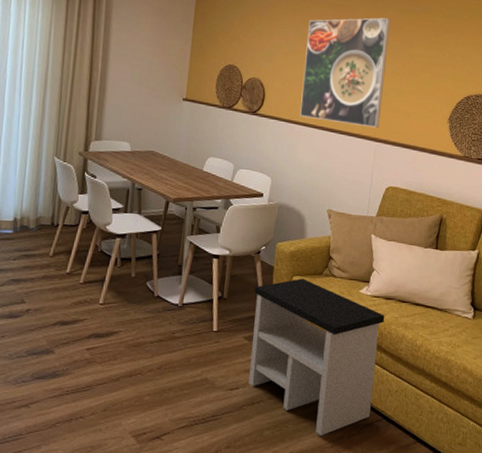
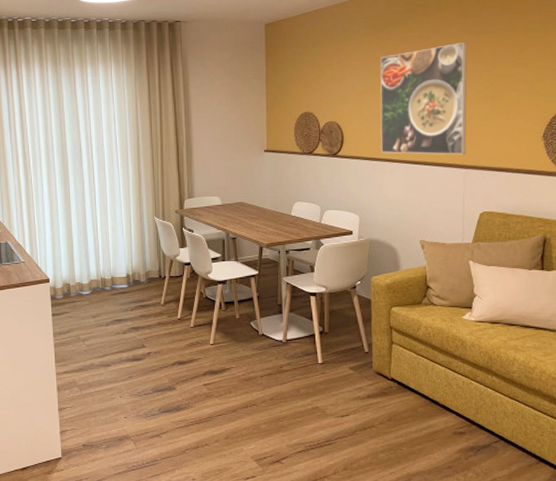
side table: present [248,278,385,437] -> none [354,309,493,458]

